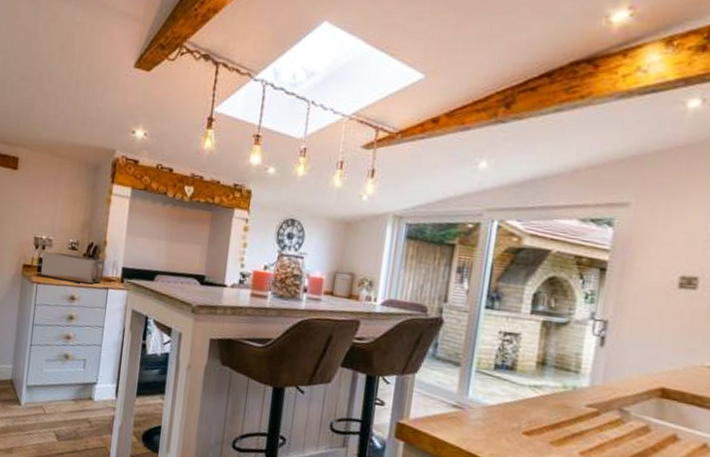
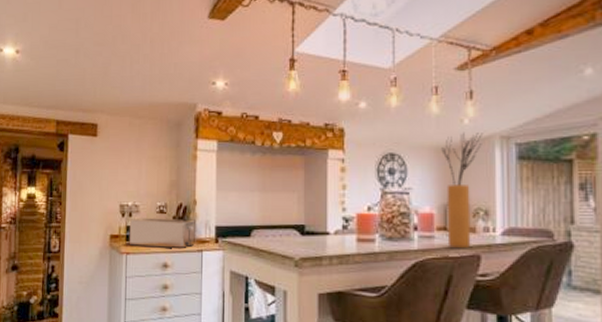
vase: none [332,207,379,313] -> present [441,132,484,248]

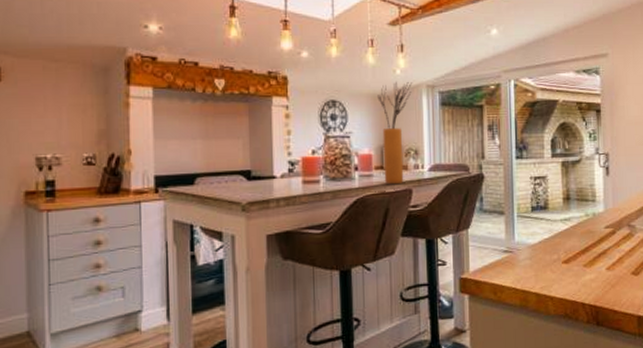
toaster: present [129,218,195,249] -> none [49,170,131,203]

